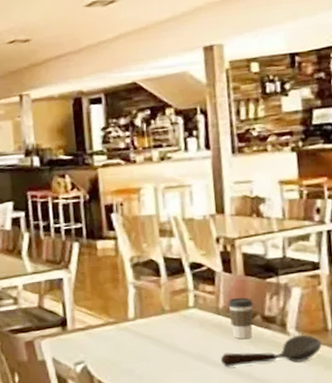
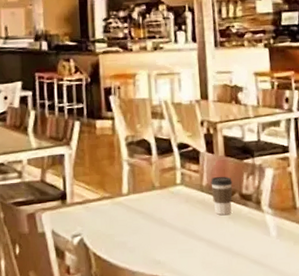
spoon: present [220,335,322,368] -> none [203,213,291,242]

